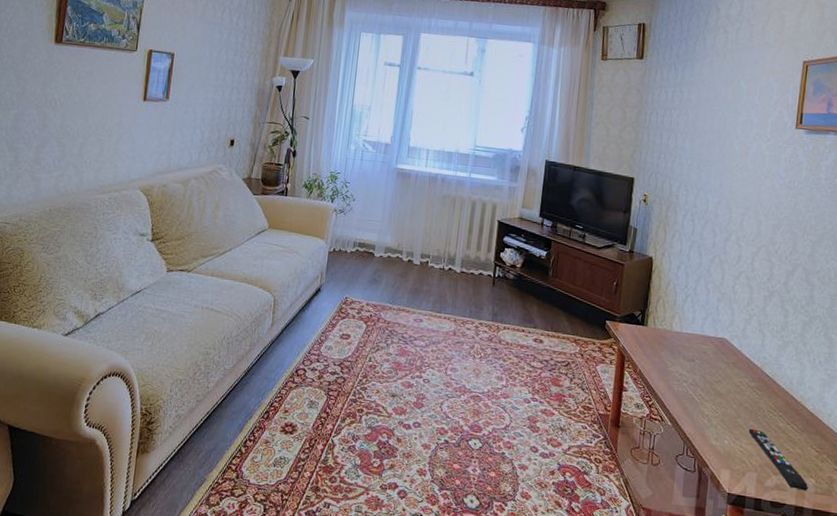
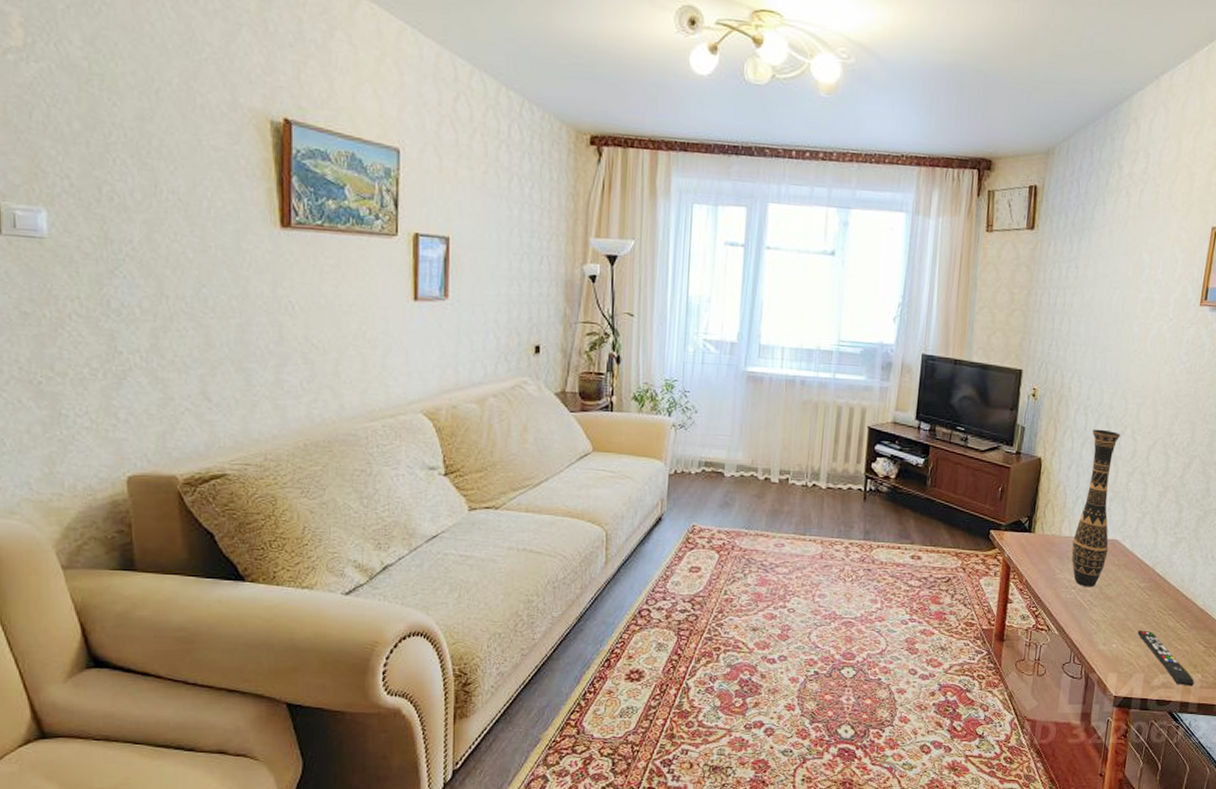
decorative vase: none [682,234,726,383] -> present [1071,429,1120,587]

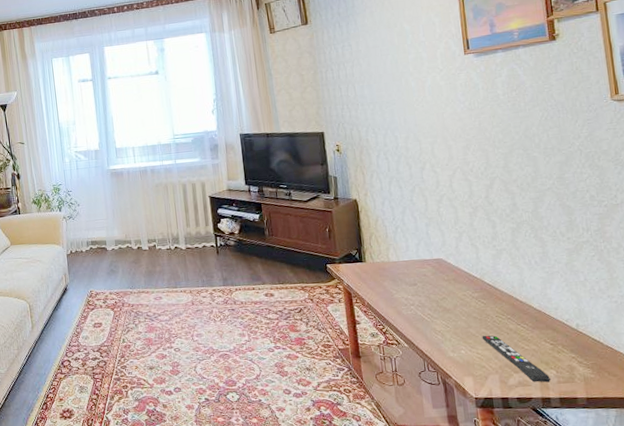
decorative vase: present [1071,429,1120,587] -> none [396,168,436,303]

